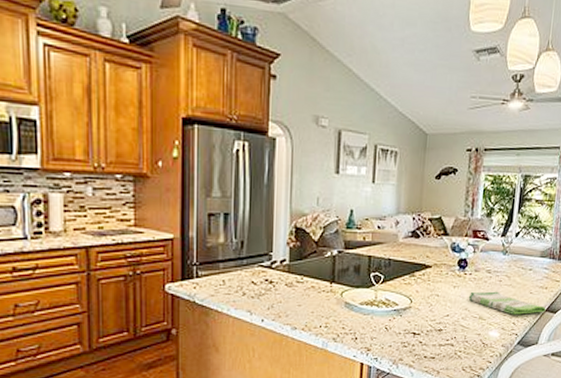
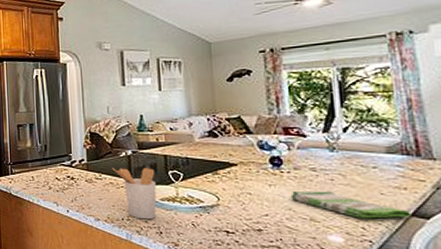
utensil holder: none [315,270,358,326] -> present [112,168,157,220]

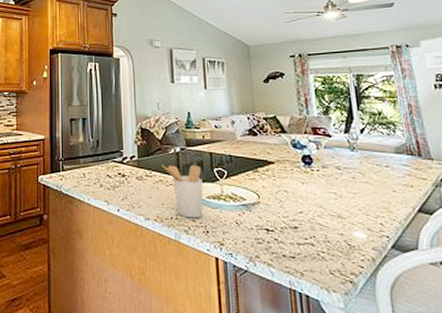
dish towel: present [290,190,412,219] -> none [320,188,418,215]

